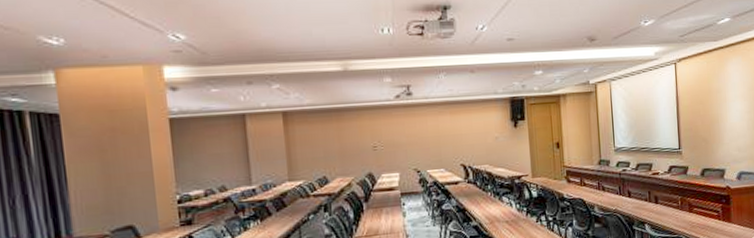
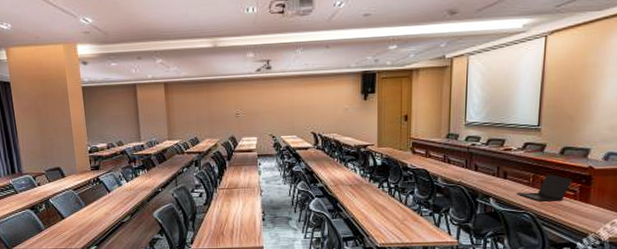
laptop: none [668,196,715,225] -> present [516,174,573,202]

